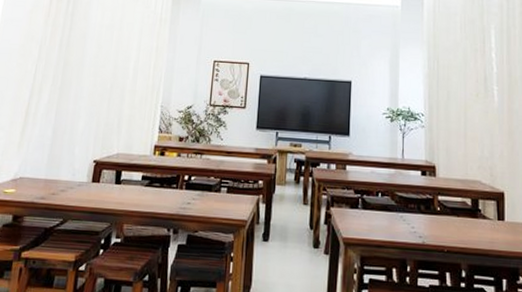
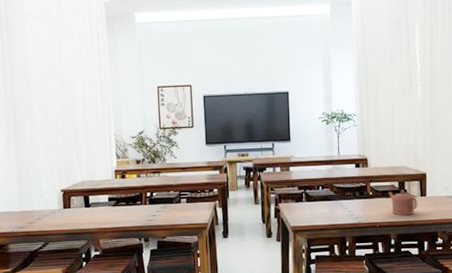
teapot: none [460,209,494,242] -> present [389,190,417,216]

